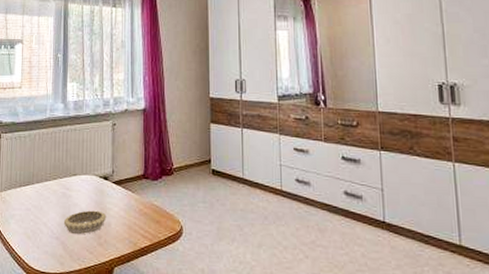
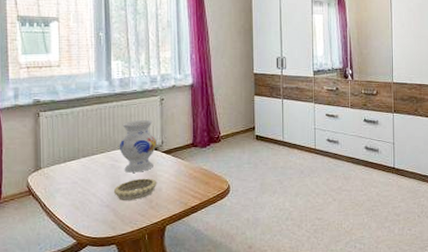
vase: none [70,146,108,203] -> present [119,120,157,173]

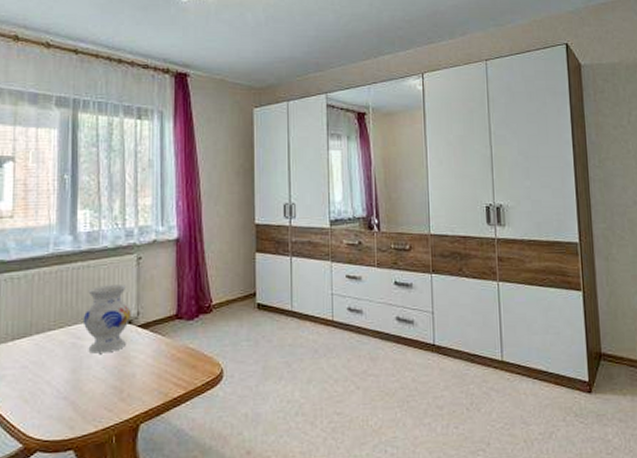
decorative bowl: present [113,178,157,201] -> none [73,360,130,392]

